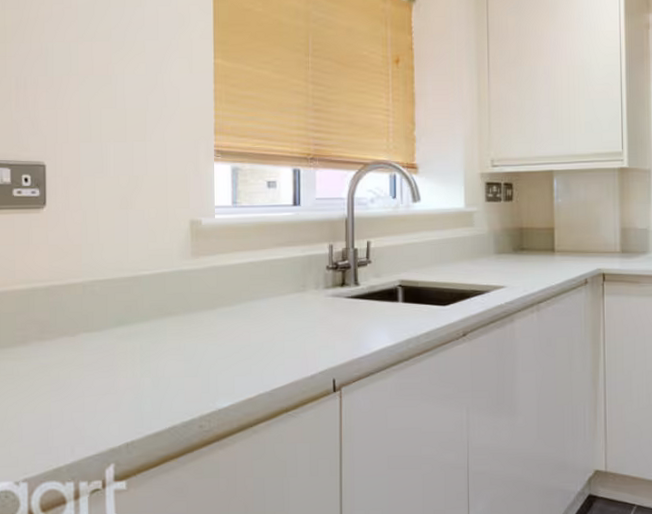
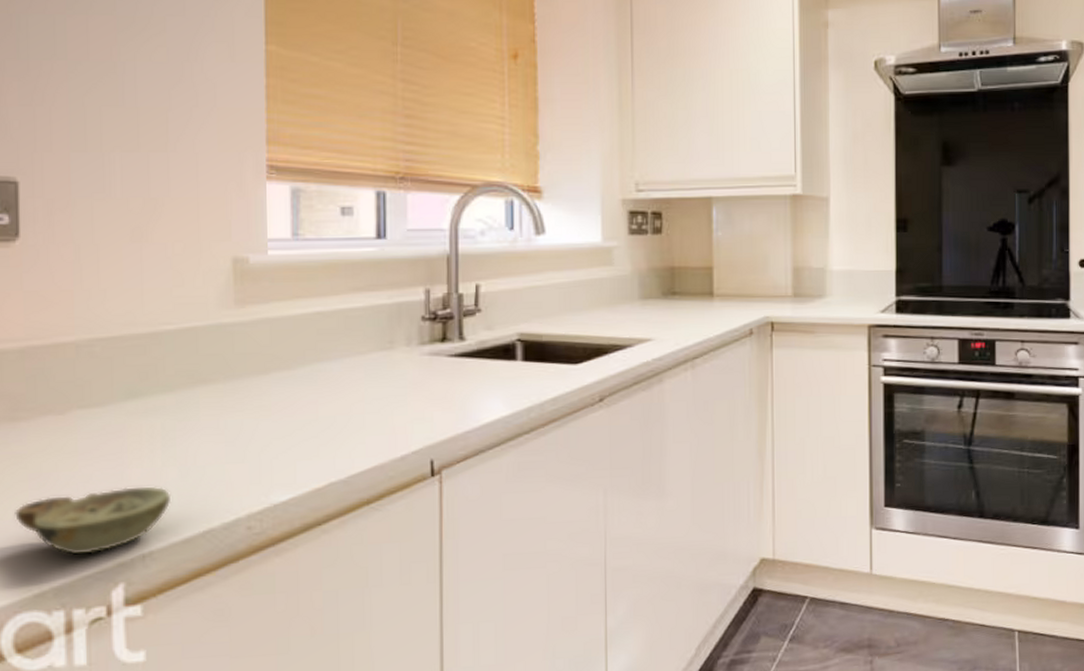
oil lamp: none [41,392,147,441] -> present [15,486,172,555]

